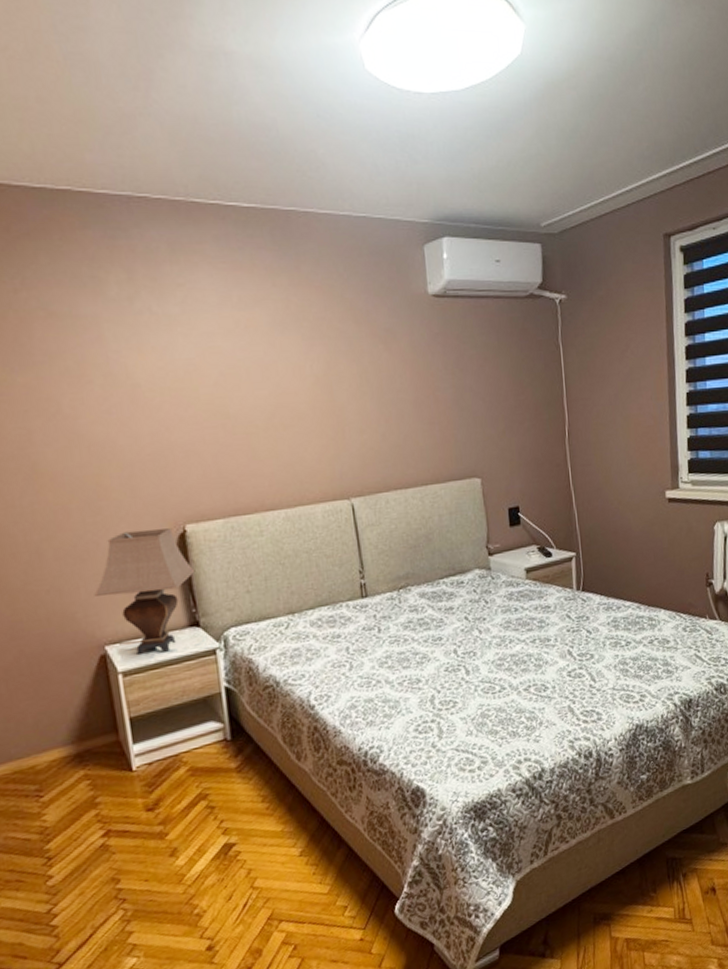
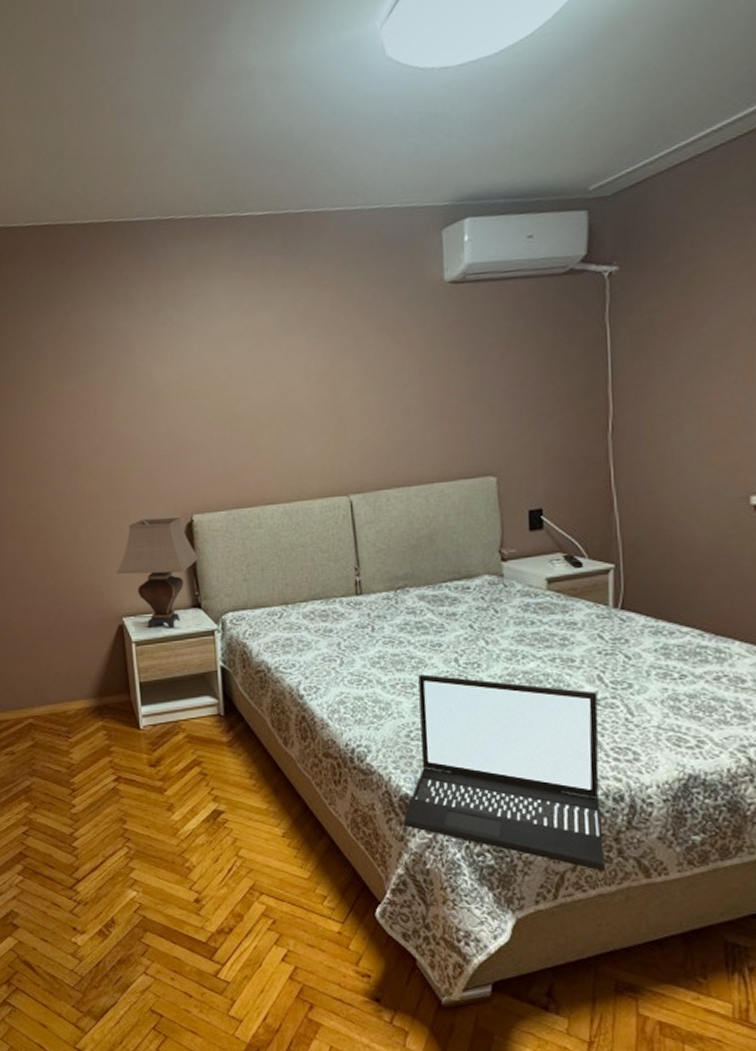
laptop: none [415,665,582,822] -> present [402,674,606,871]

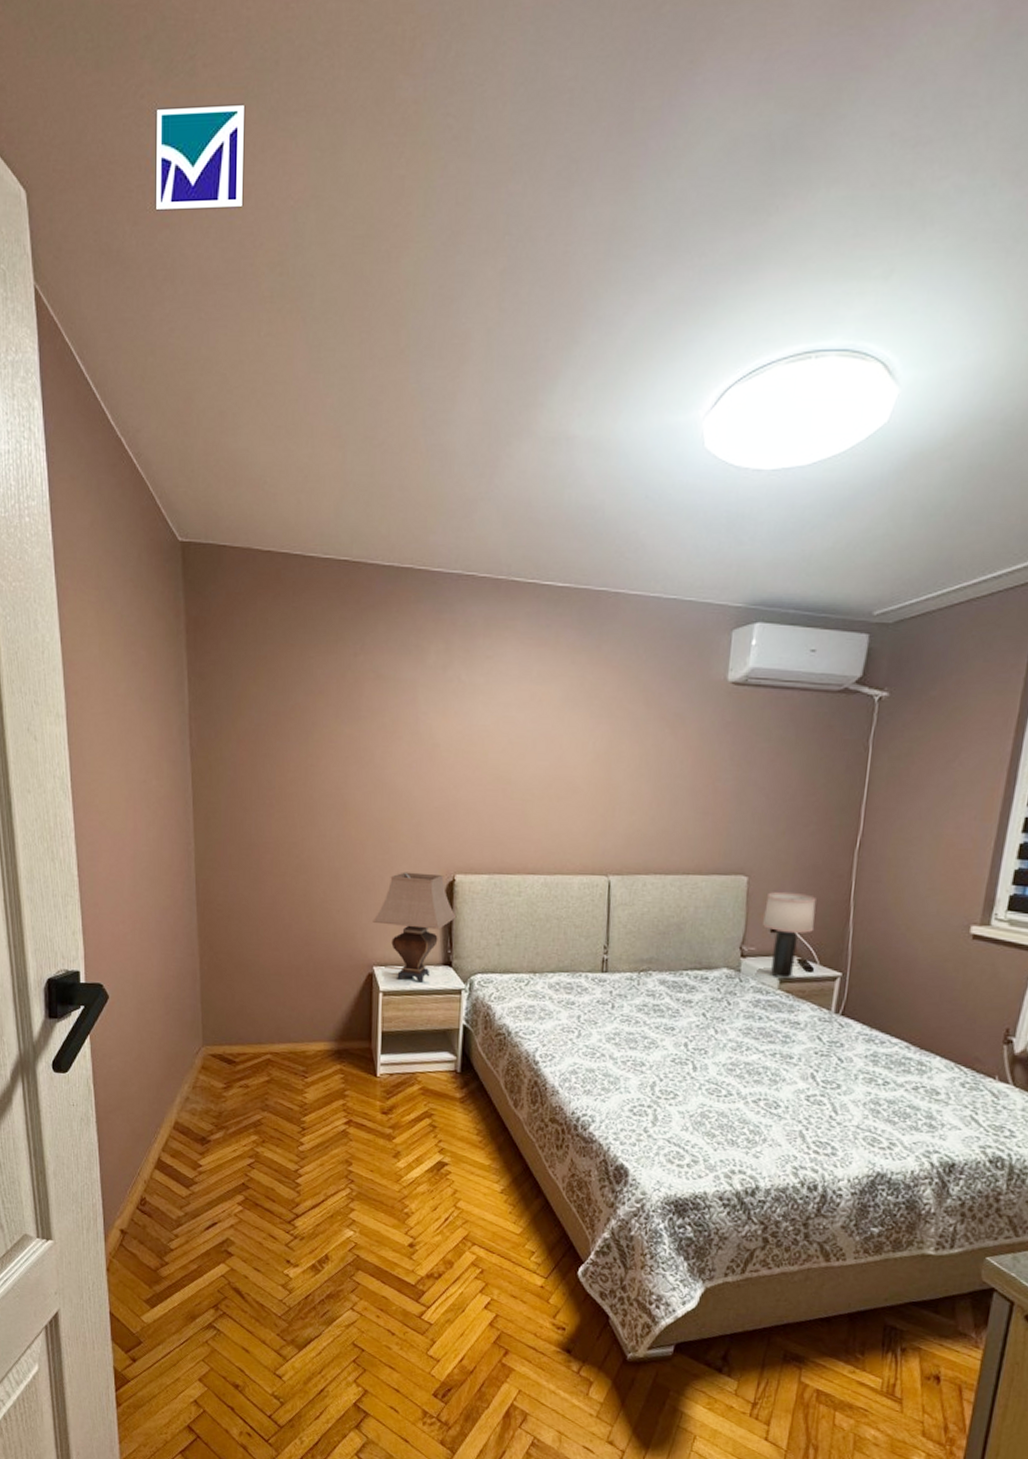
laptop: present [402,674,606,871] -> none [615,1054,808,1252]
table lamp: none [518,486,577,578] -> present [761,891,816,978]

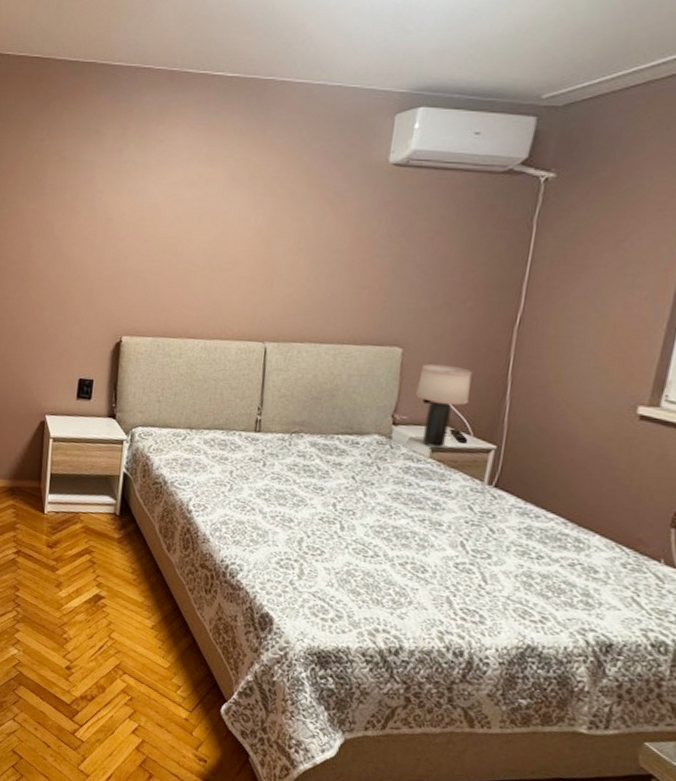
table lamp: present [372,872,457,983] -> none [46,332,122,432]

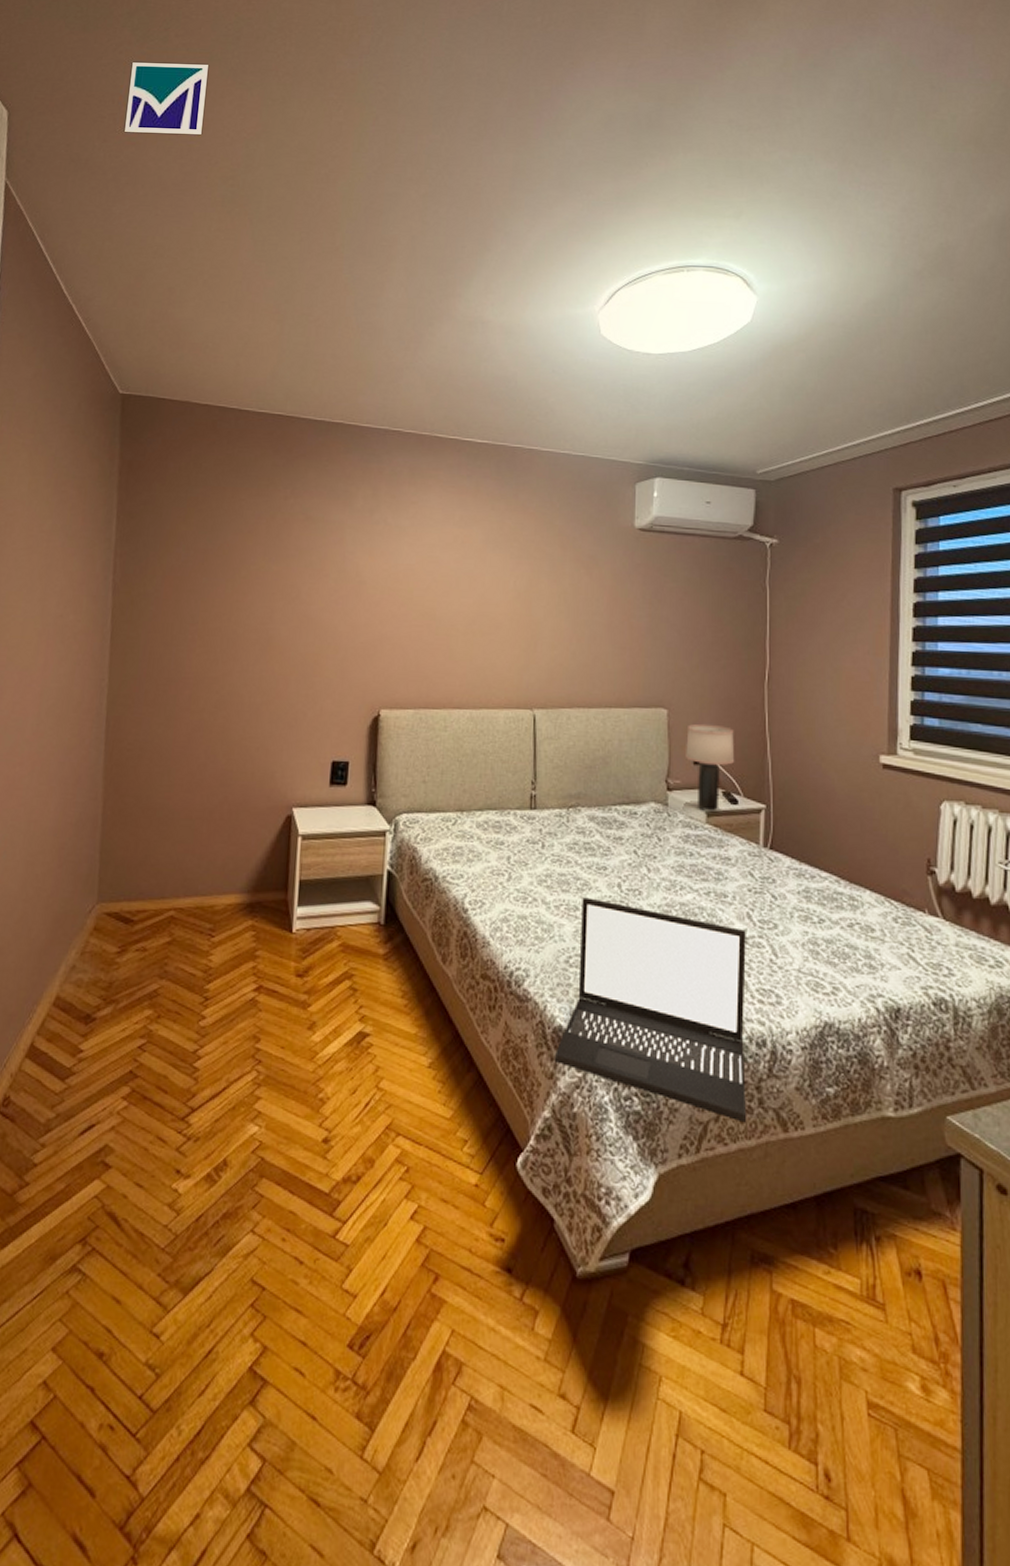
laptop: none [259,511,457,714] -> present [554,897,747,1123]

